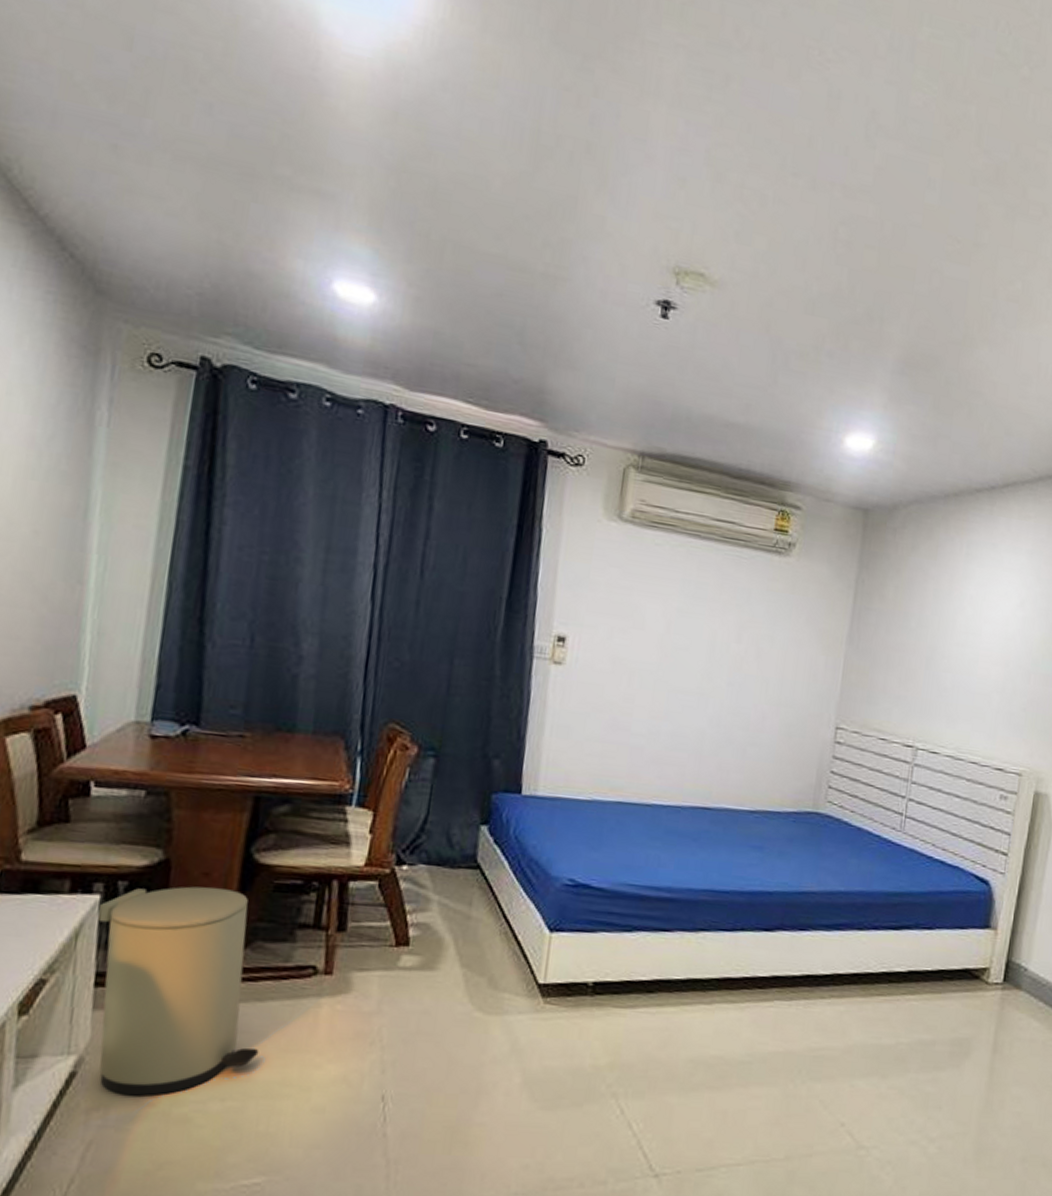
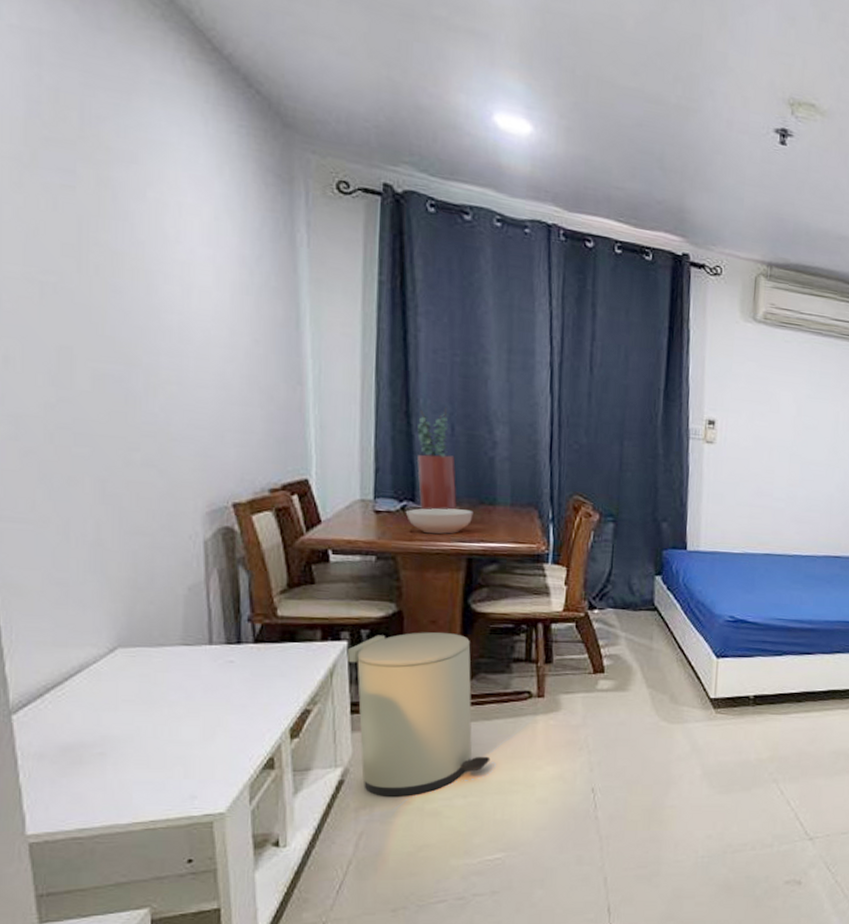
bowl: none [186,733,268,766] -> present [405,508,474,534]
vase: none [204,613,252,737] -> present [417,407,457,510]

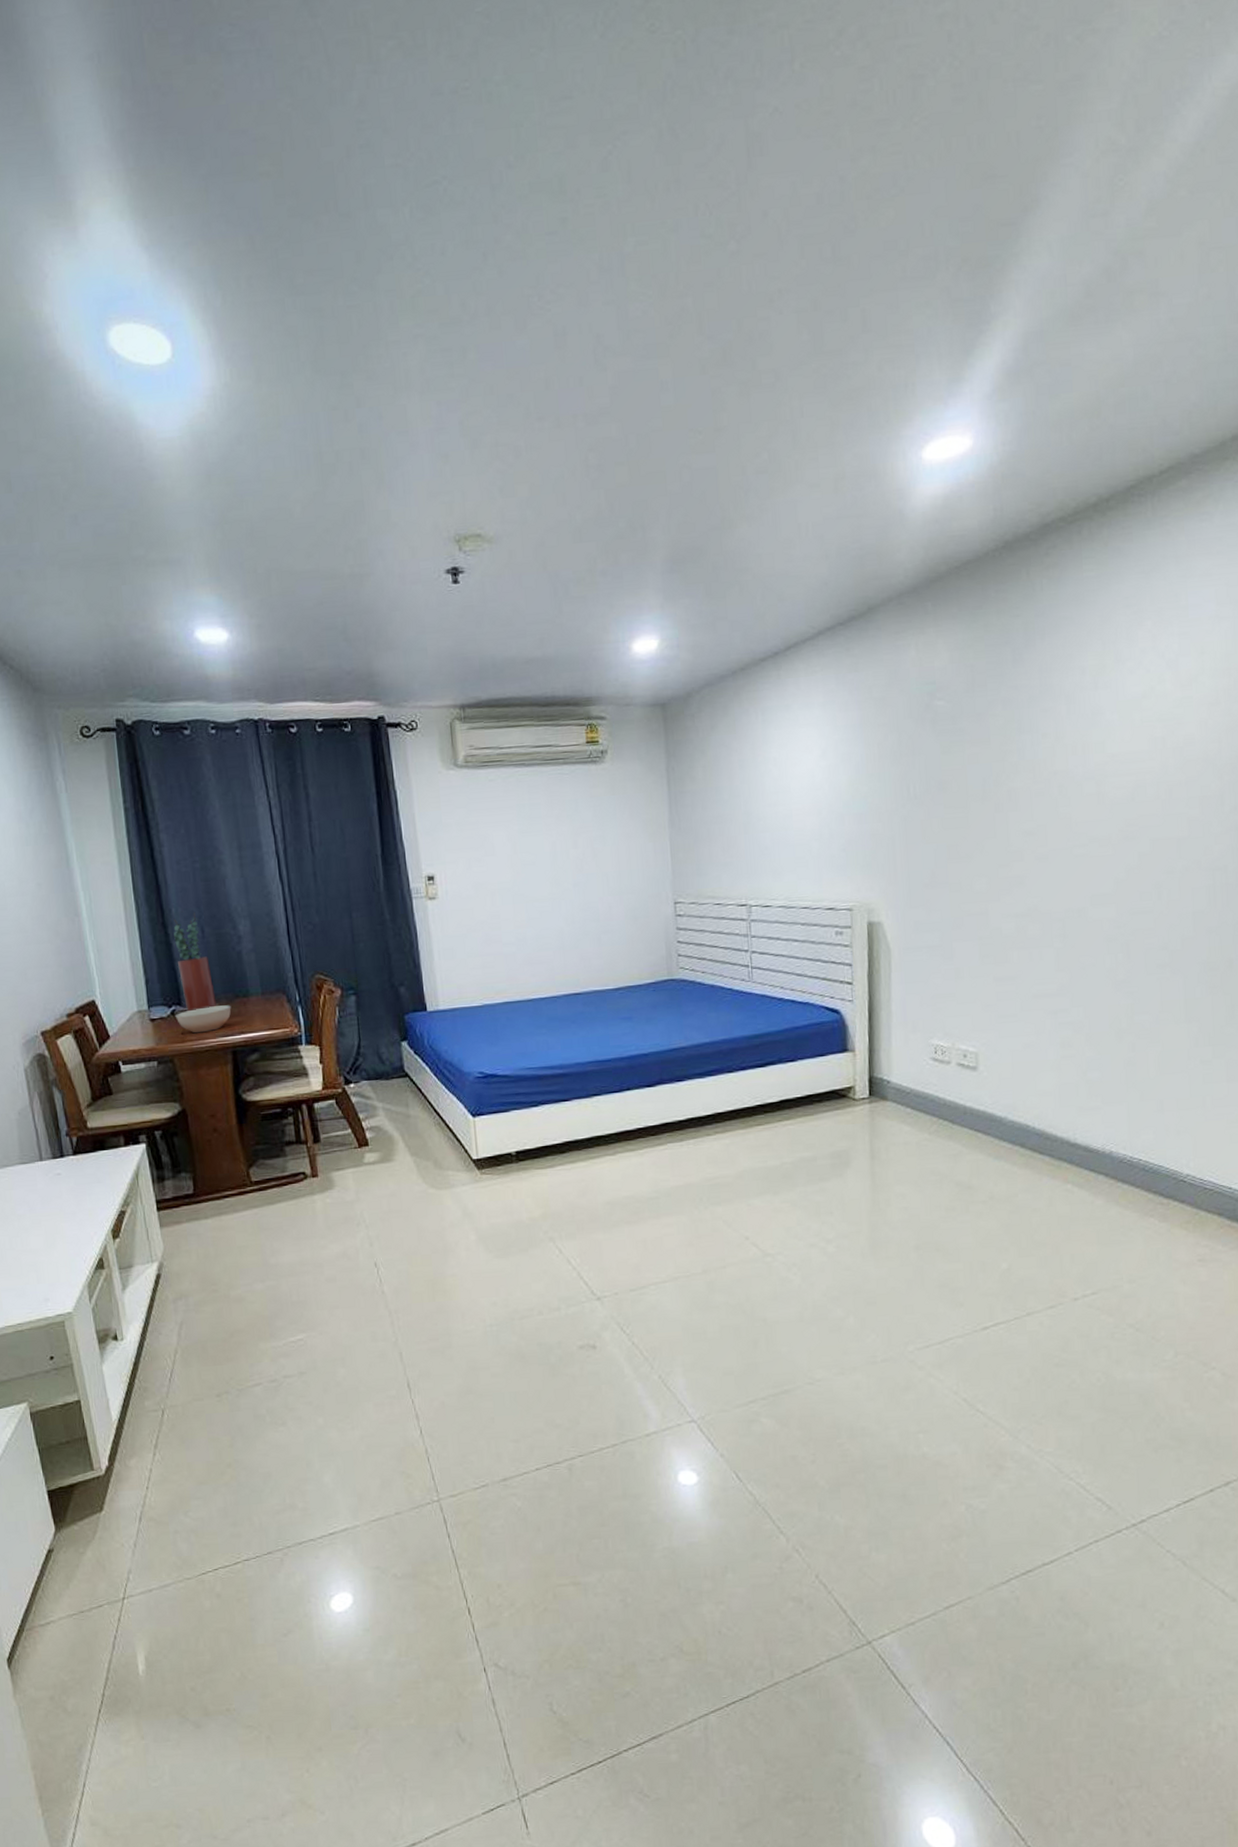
pedal bin: present [347,632,491,797] -> none [146,1124,280,1287]

